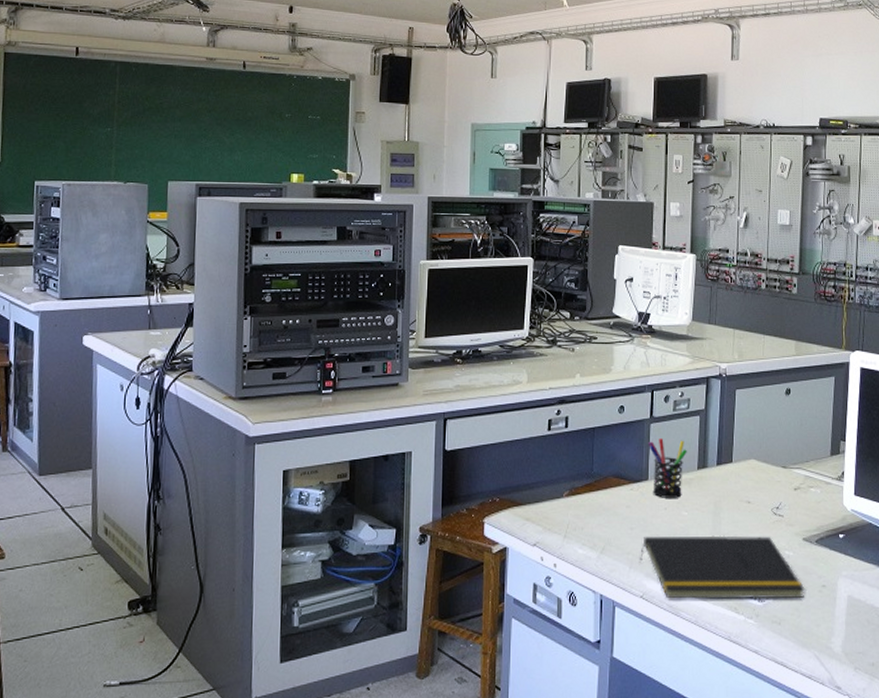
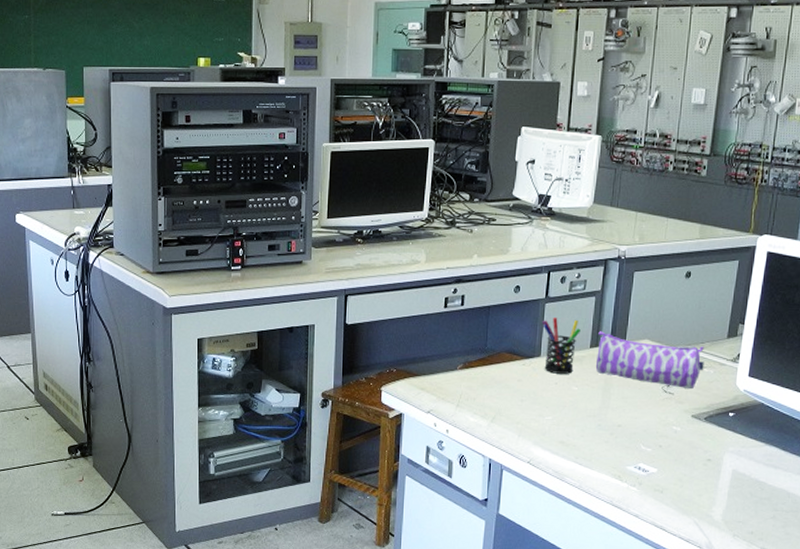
notepad: present [639,535,805,599] -> none [527,408,690,470]
pencil case: none [704,452,811,510] -> present [595,331,704,388]

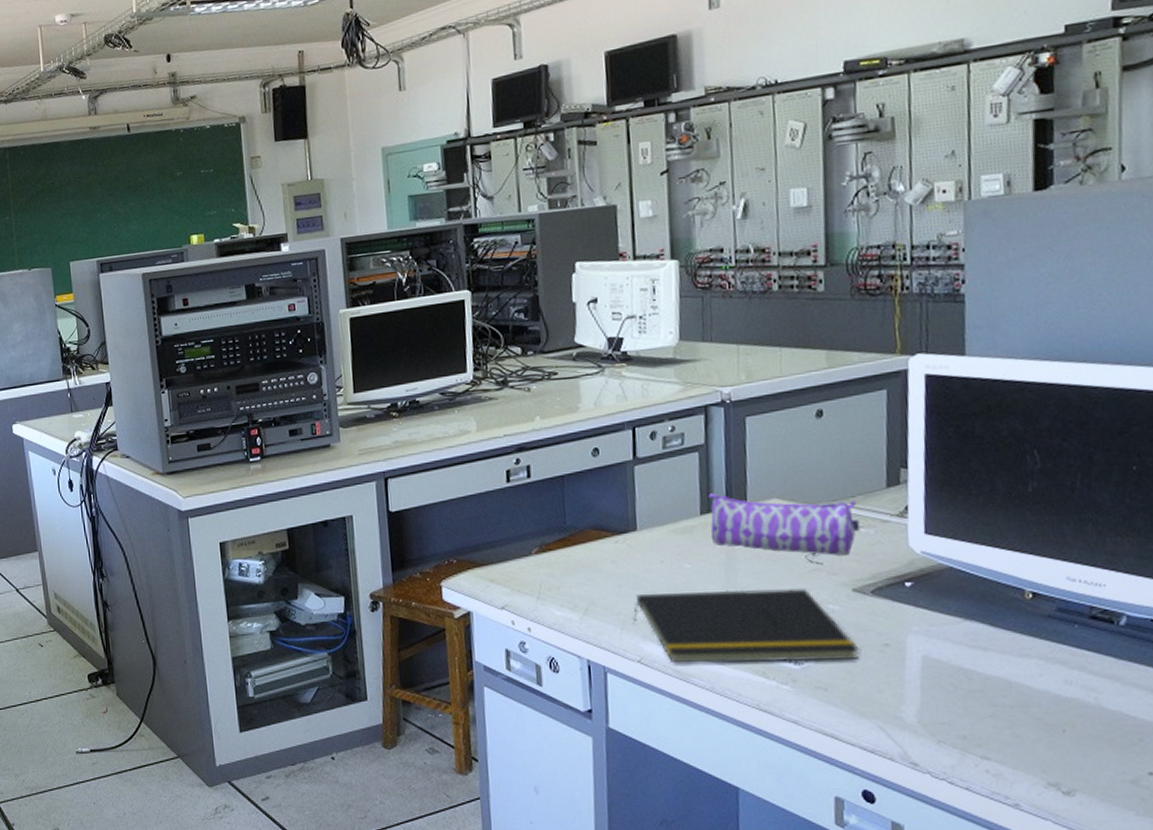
notepad: none [527,408,690,470] -> present [632,588,860,664]
pen holder: present [541,318,581,374] -> none [632,482,685,550]

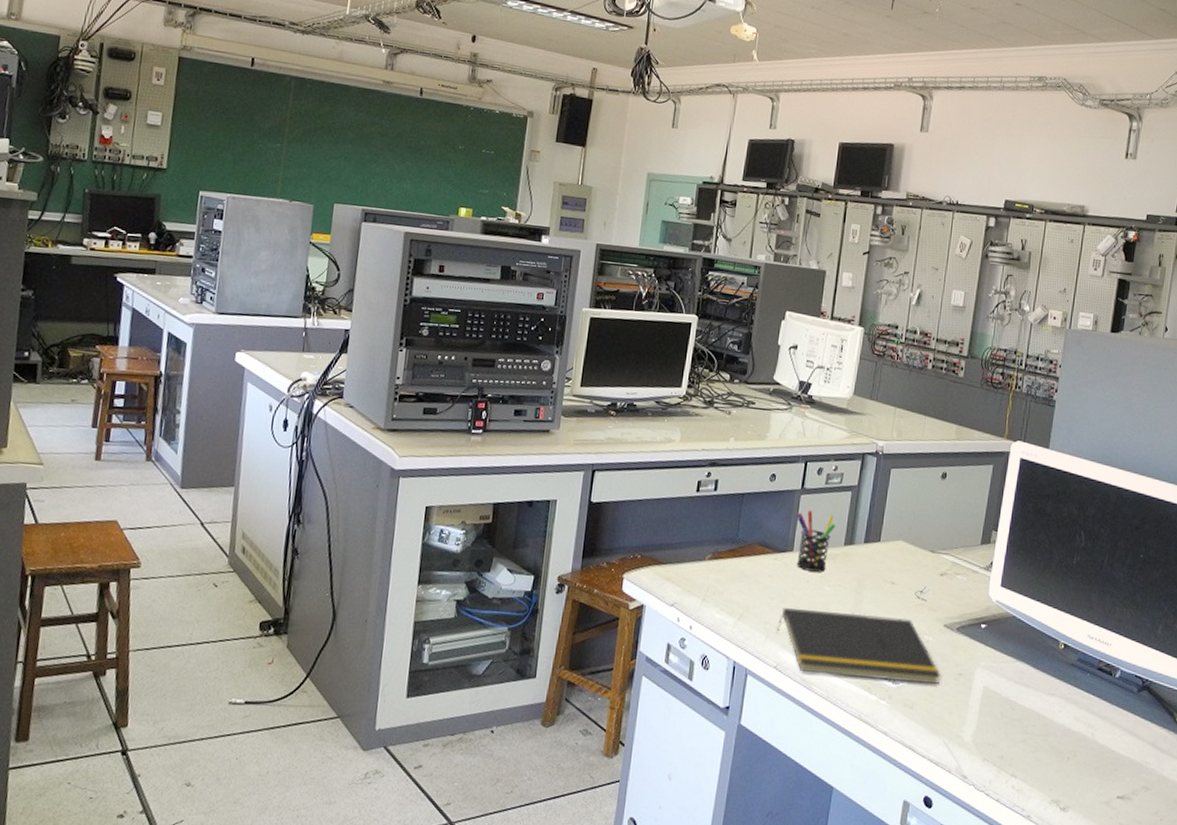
pen holder: none [632,482,685,550] -> present [796,510,835,572]
pencil case: present [709,493,860,556] -> none [848,528,958,596]

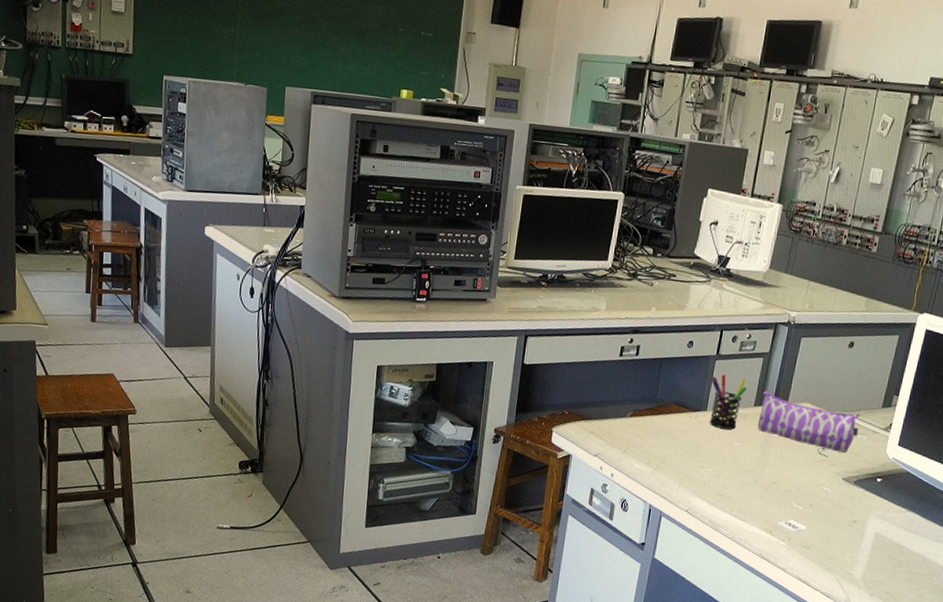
notepad: present [775,607,941,684] -> none [688,459,837,529]
pencil case: none [848,528,958,596] -> present [757,391,860,453]

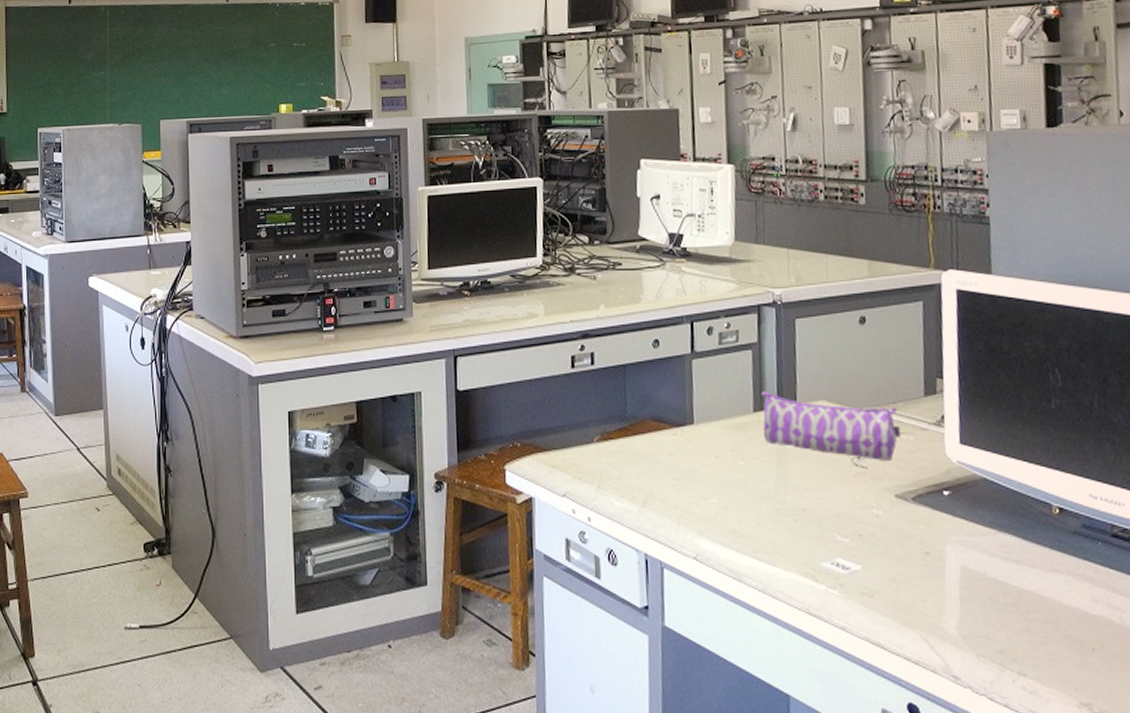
pen holder: present [709,374,747,430] -> none [690,376,739,445]

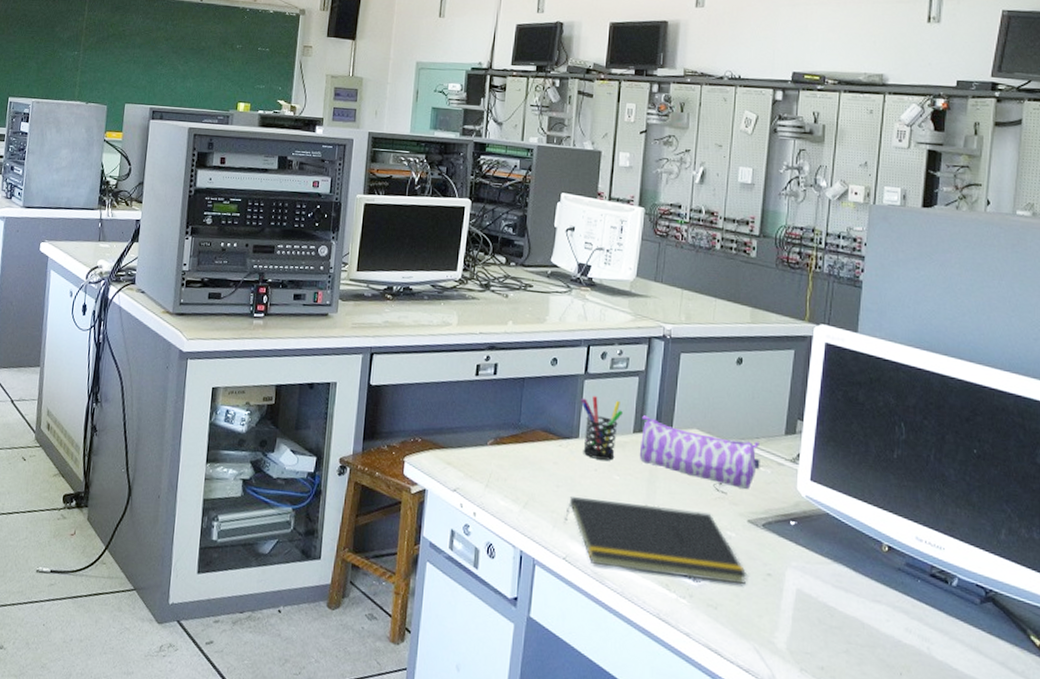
notepad: none [688,488,903,567] -> present [563,495,747,584]
pen holder: none [690,376,739,445] -> present [580,396,623,461]

